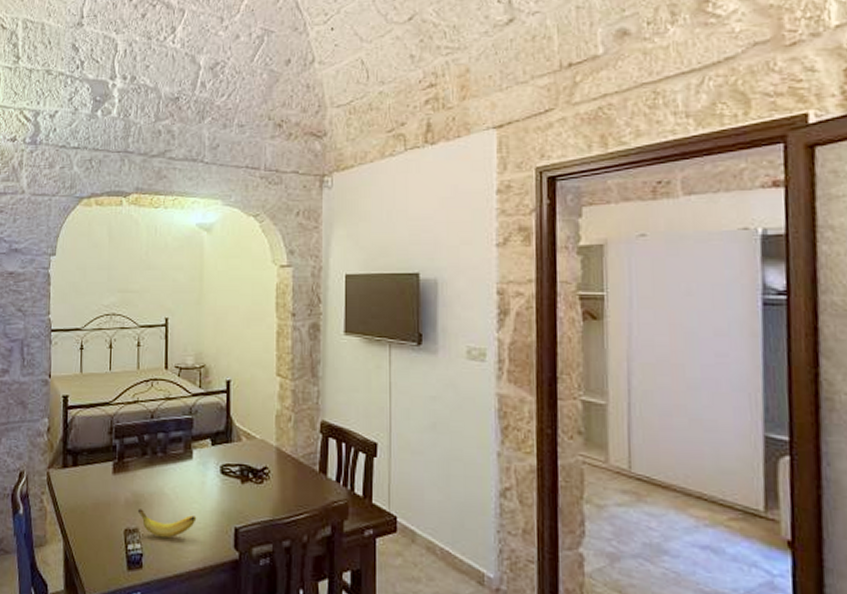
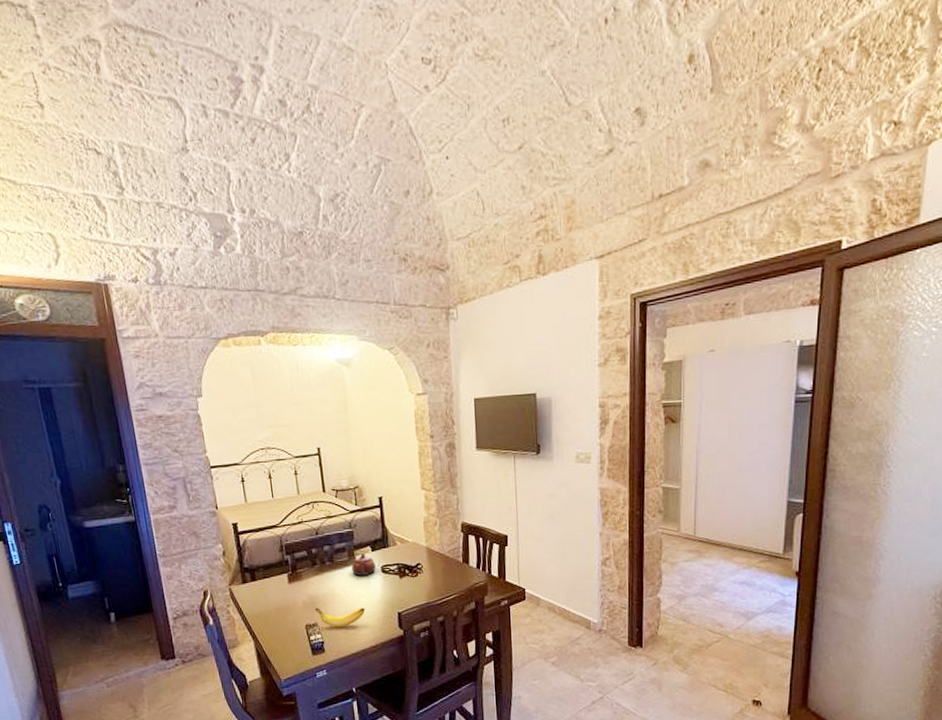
teapot: none [186,445,215,476] -> present [351,552,377,577]

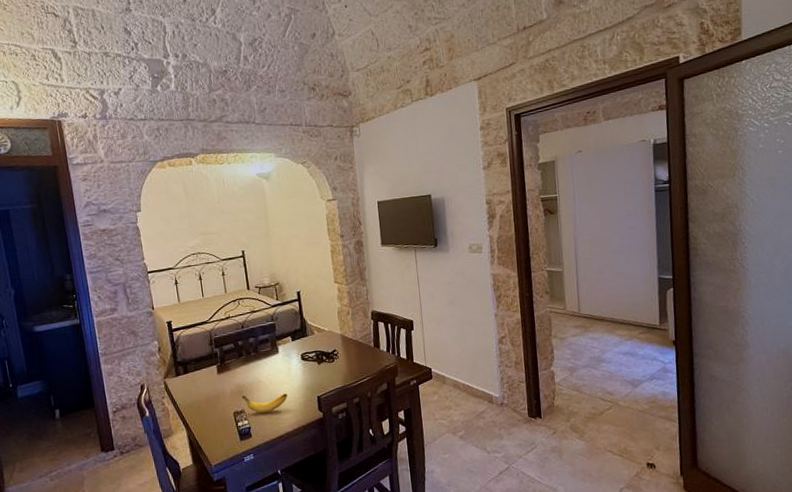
teapot: present [351,552,377,577] -> none [274,342,297,365]

